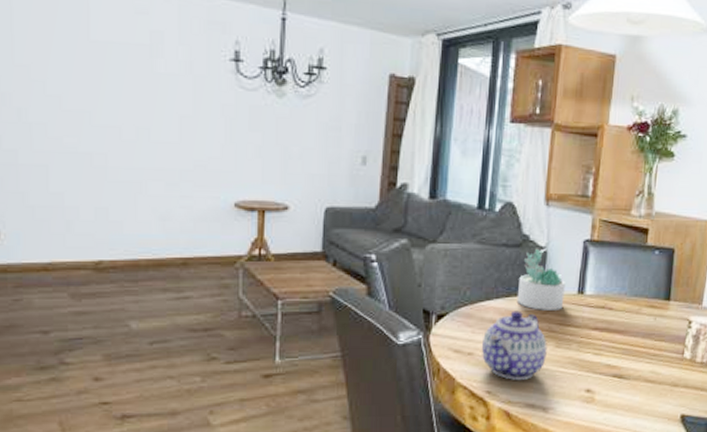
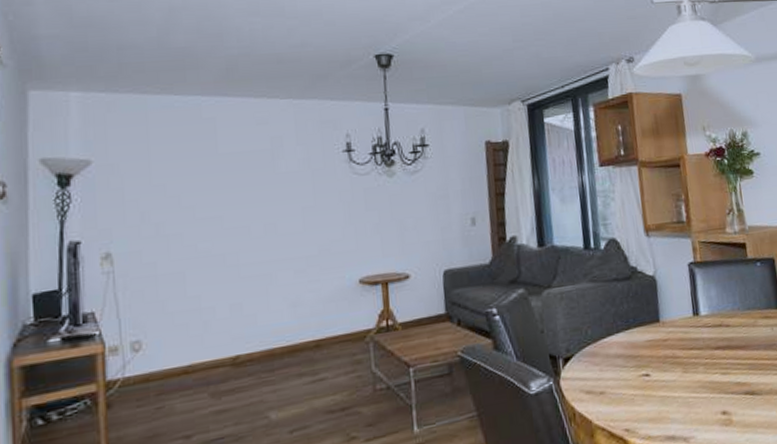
teapot: present [481,310,547,380] -> none [611,341,677,414]
succulent plant: present [516,248,565,310] -> none [635,276,682,338]

